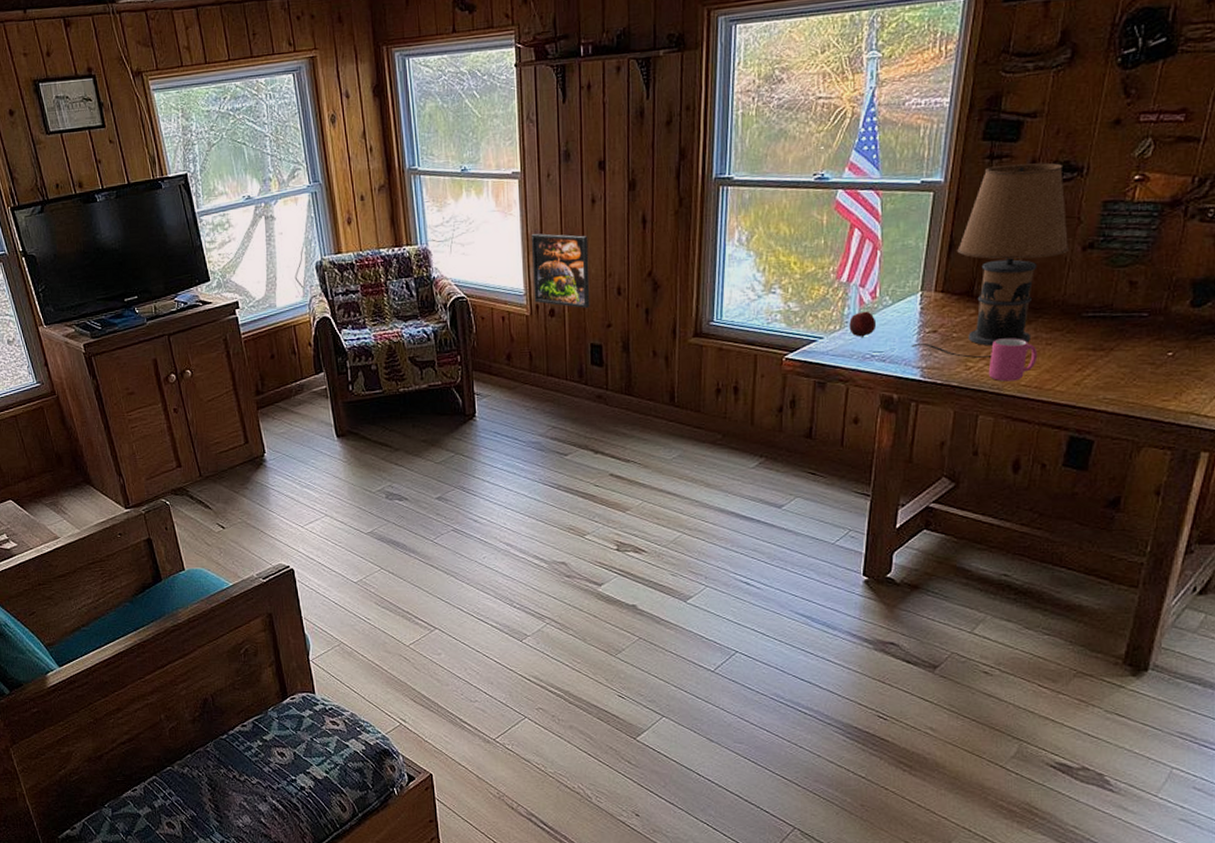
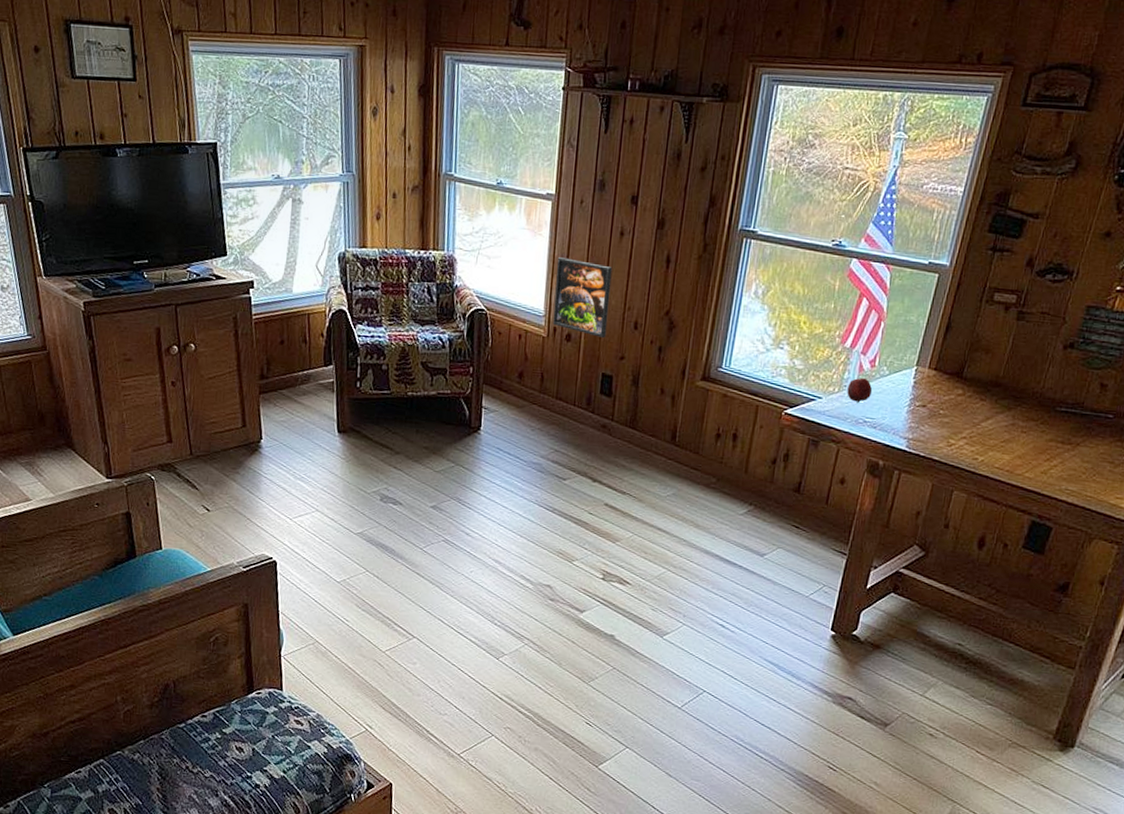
table lamp: present [911,163,1070,359] -> none [901,258,1056,438]
mug: present [988,338,1038,382] -> none [967,421,1013,463]

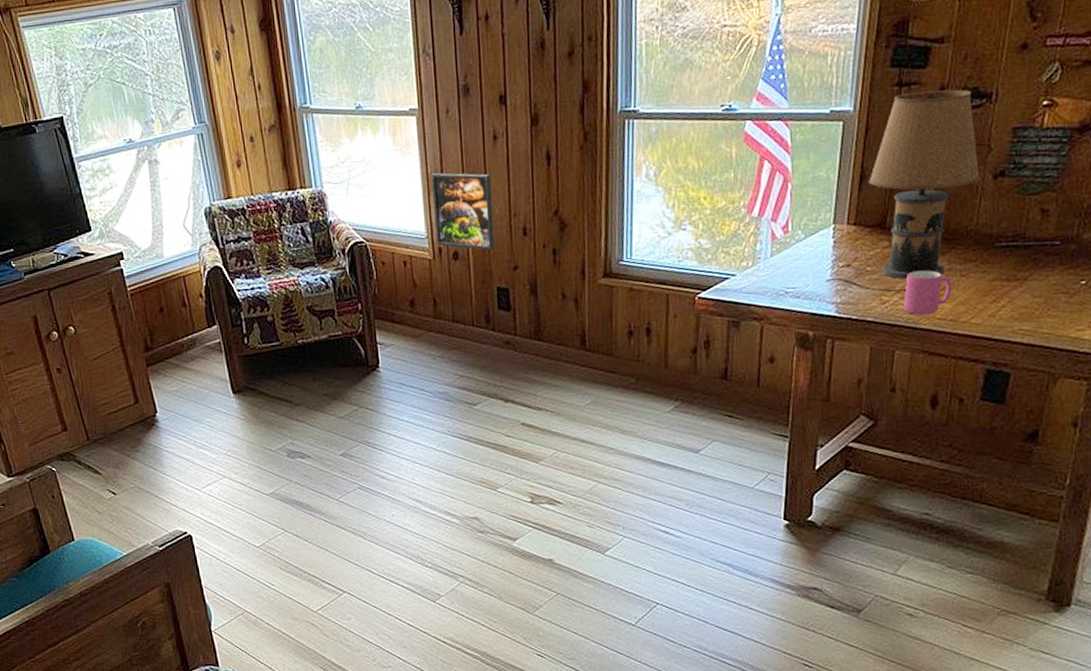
apple: present [847,377,873,404] -> none [762,246,790,275]
table lamp: none [901,258,1056,438] -> present [825,89,981,293]
mug: none [967,421,1013,463] -> present [903,270,952,315]

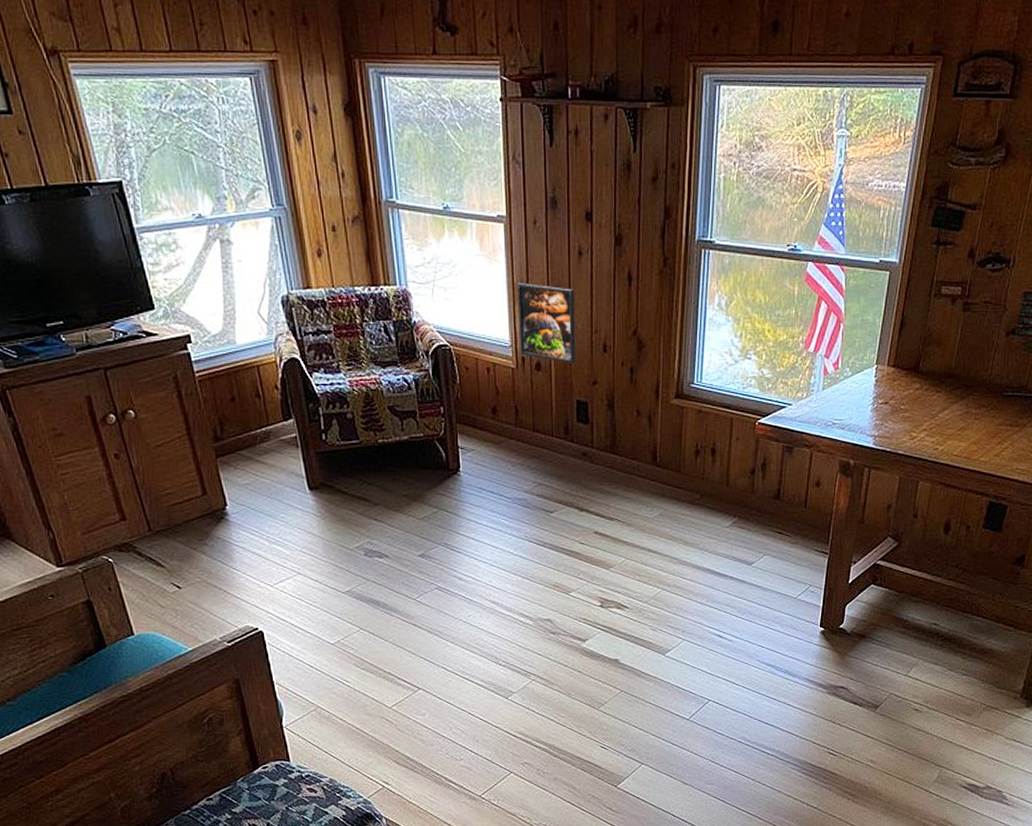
table lamp: present [825,89,981,293] -> none [866,252,997,430]
mug: present [903,270,952,315] -> none [928,412,968,451]

